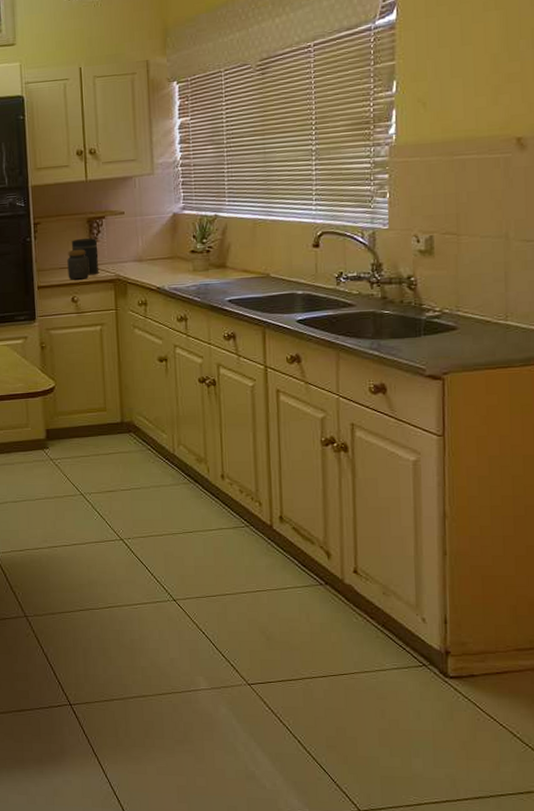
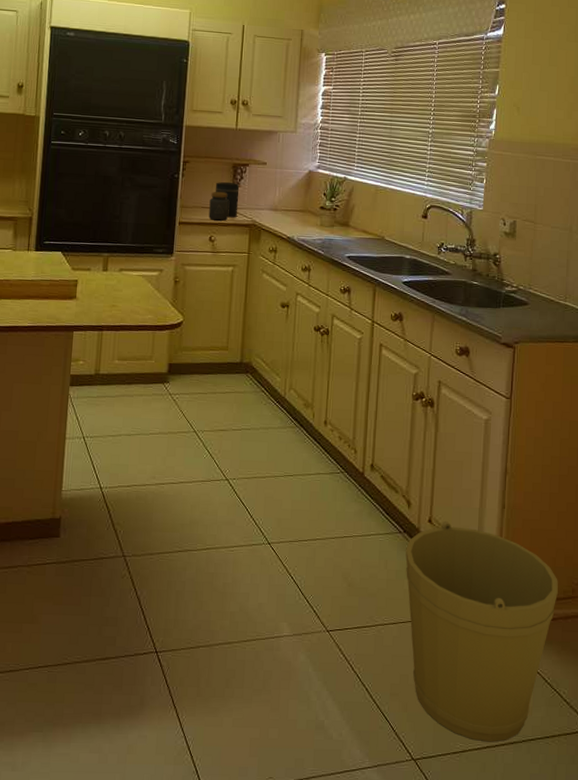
bucket: none [330,571,522,797] -> present [405,521,558,742]

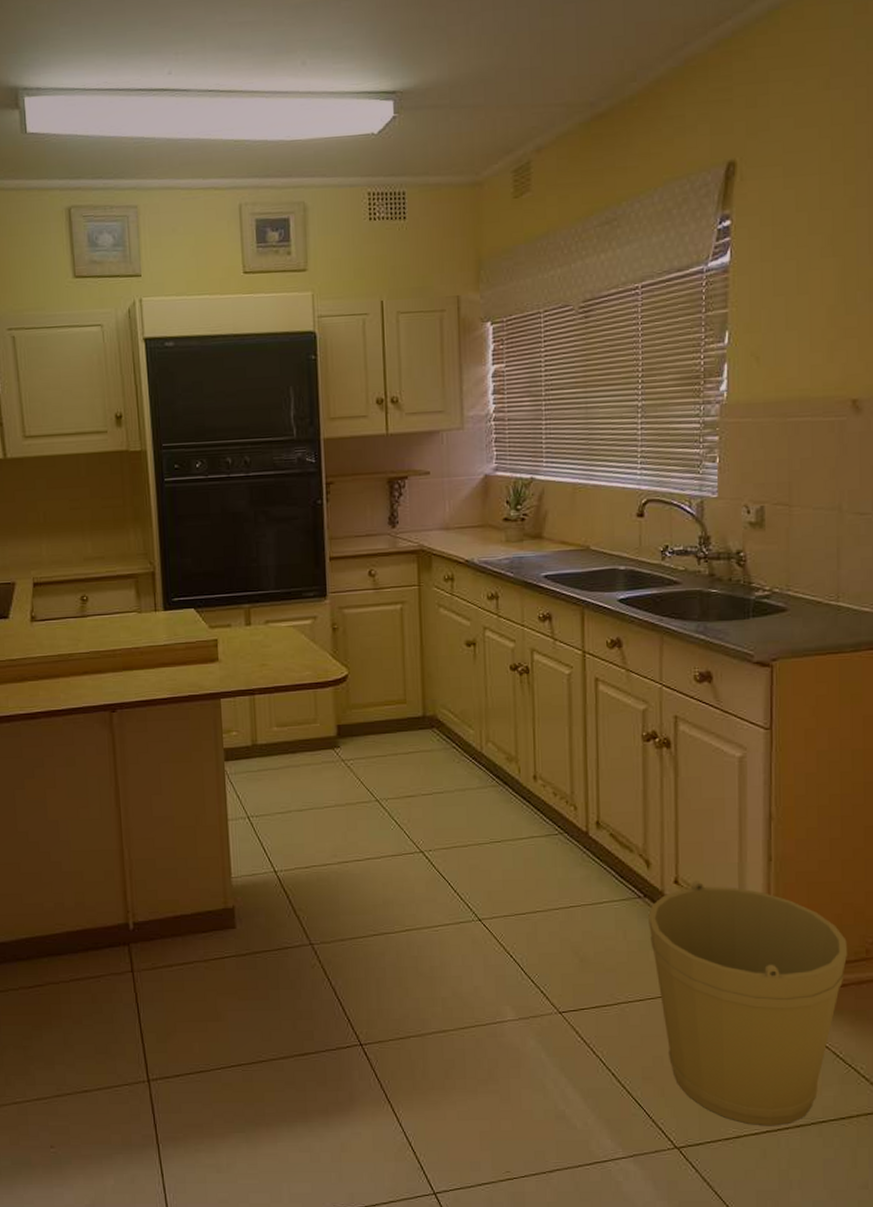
jar: present [209,192,229,221] -> none [364,515,388,550]
cylinder: present [215,181,240,218] -> none [368,501,401,545]

